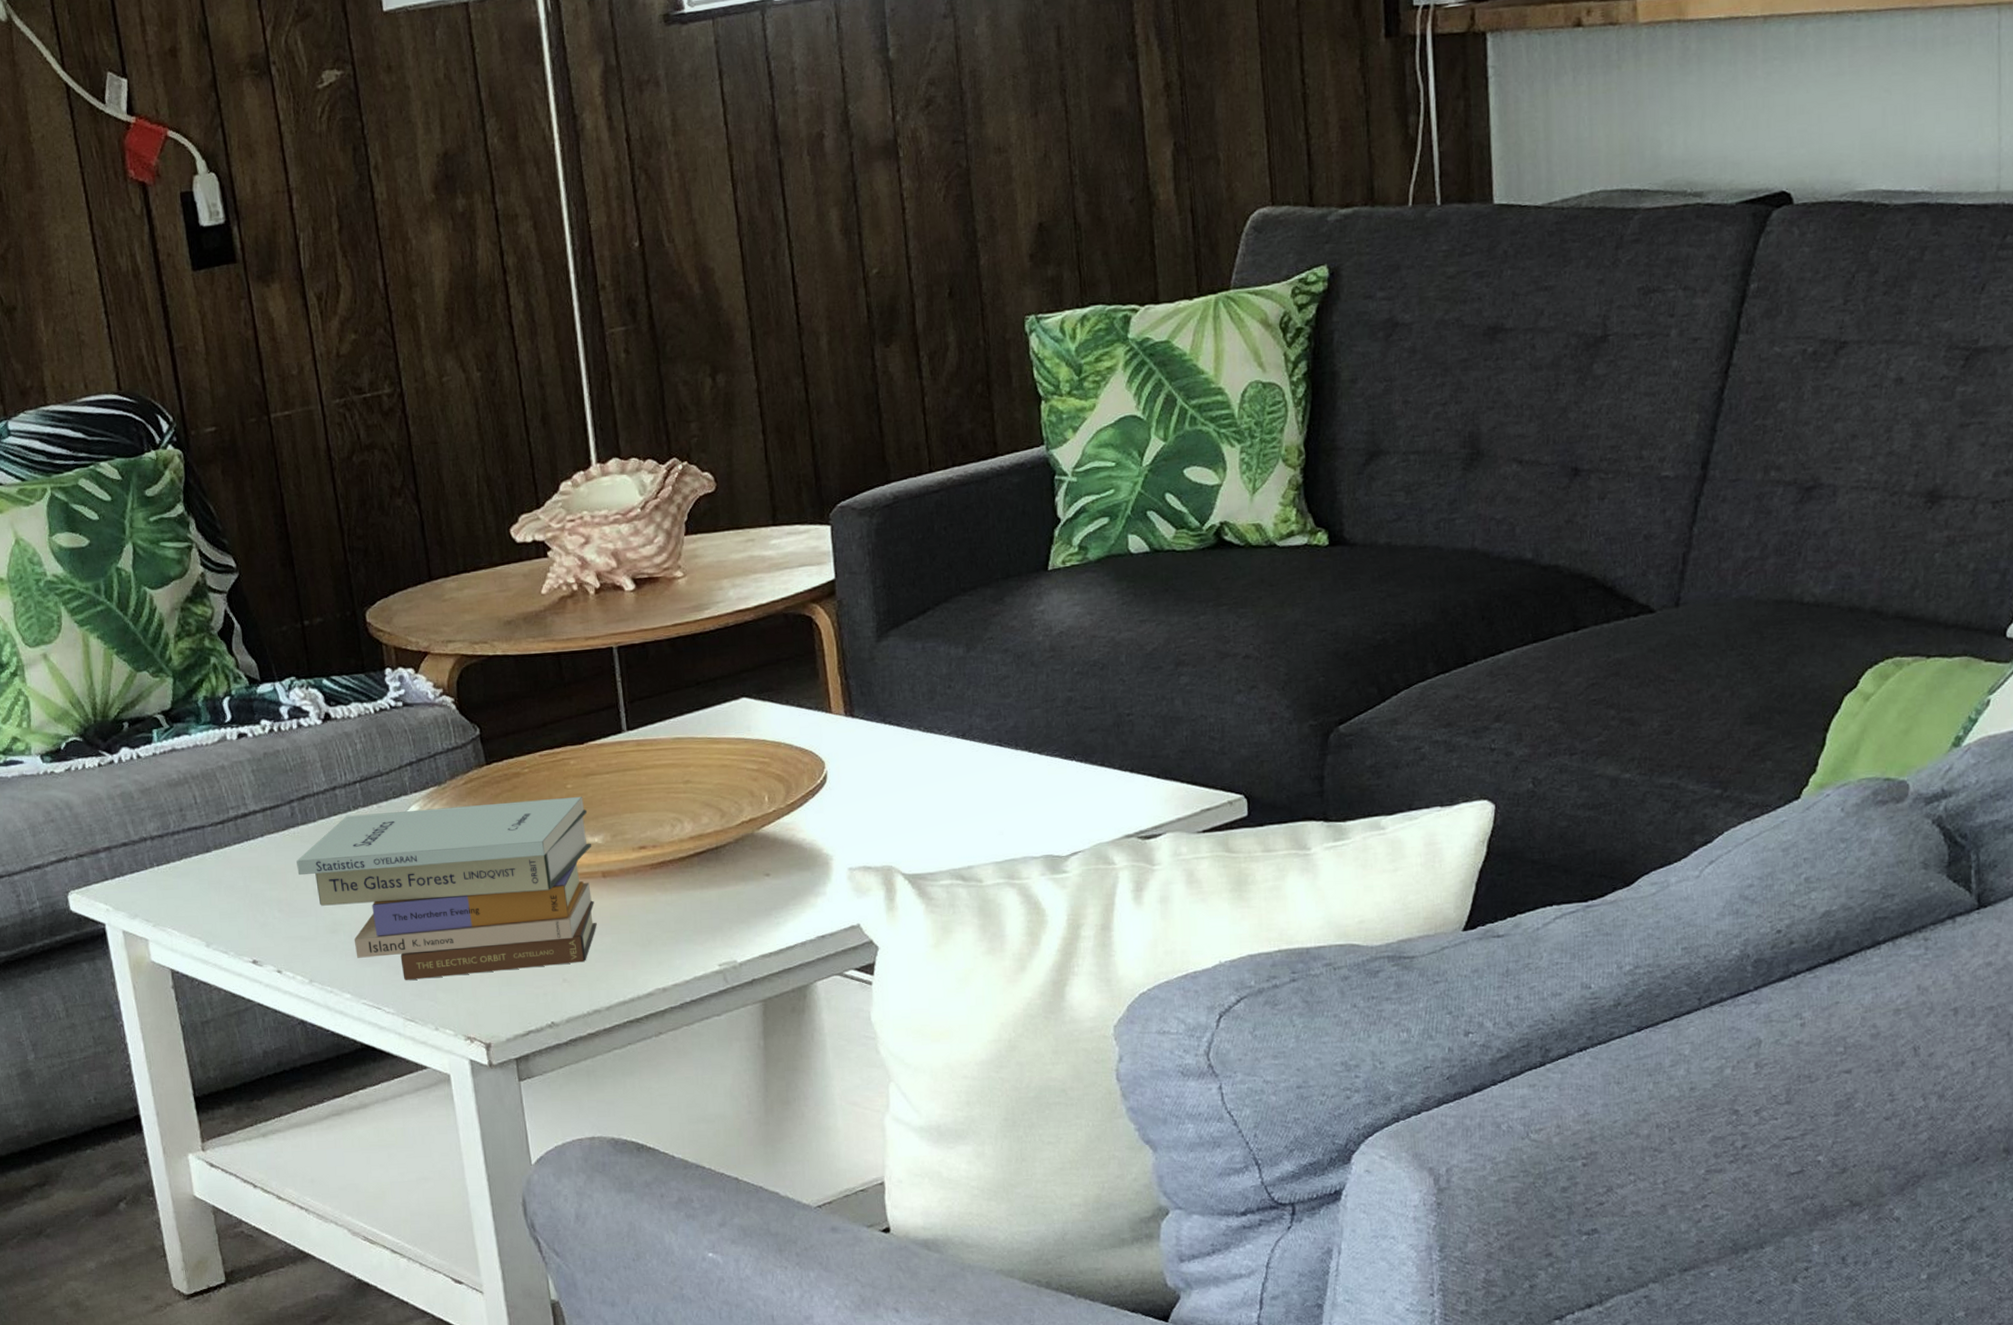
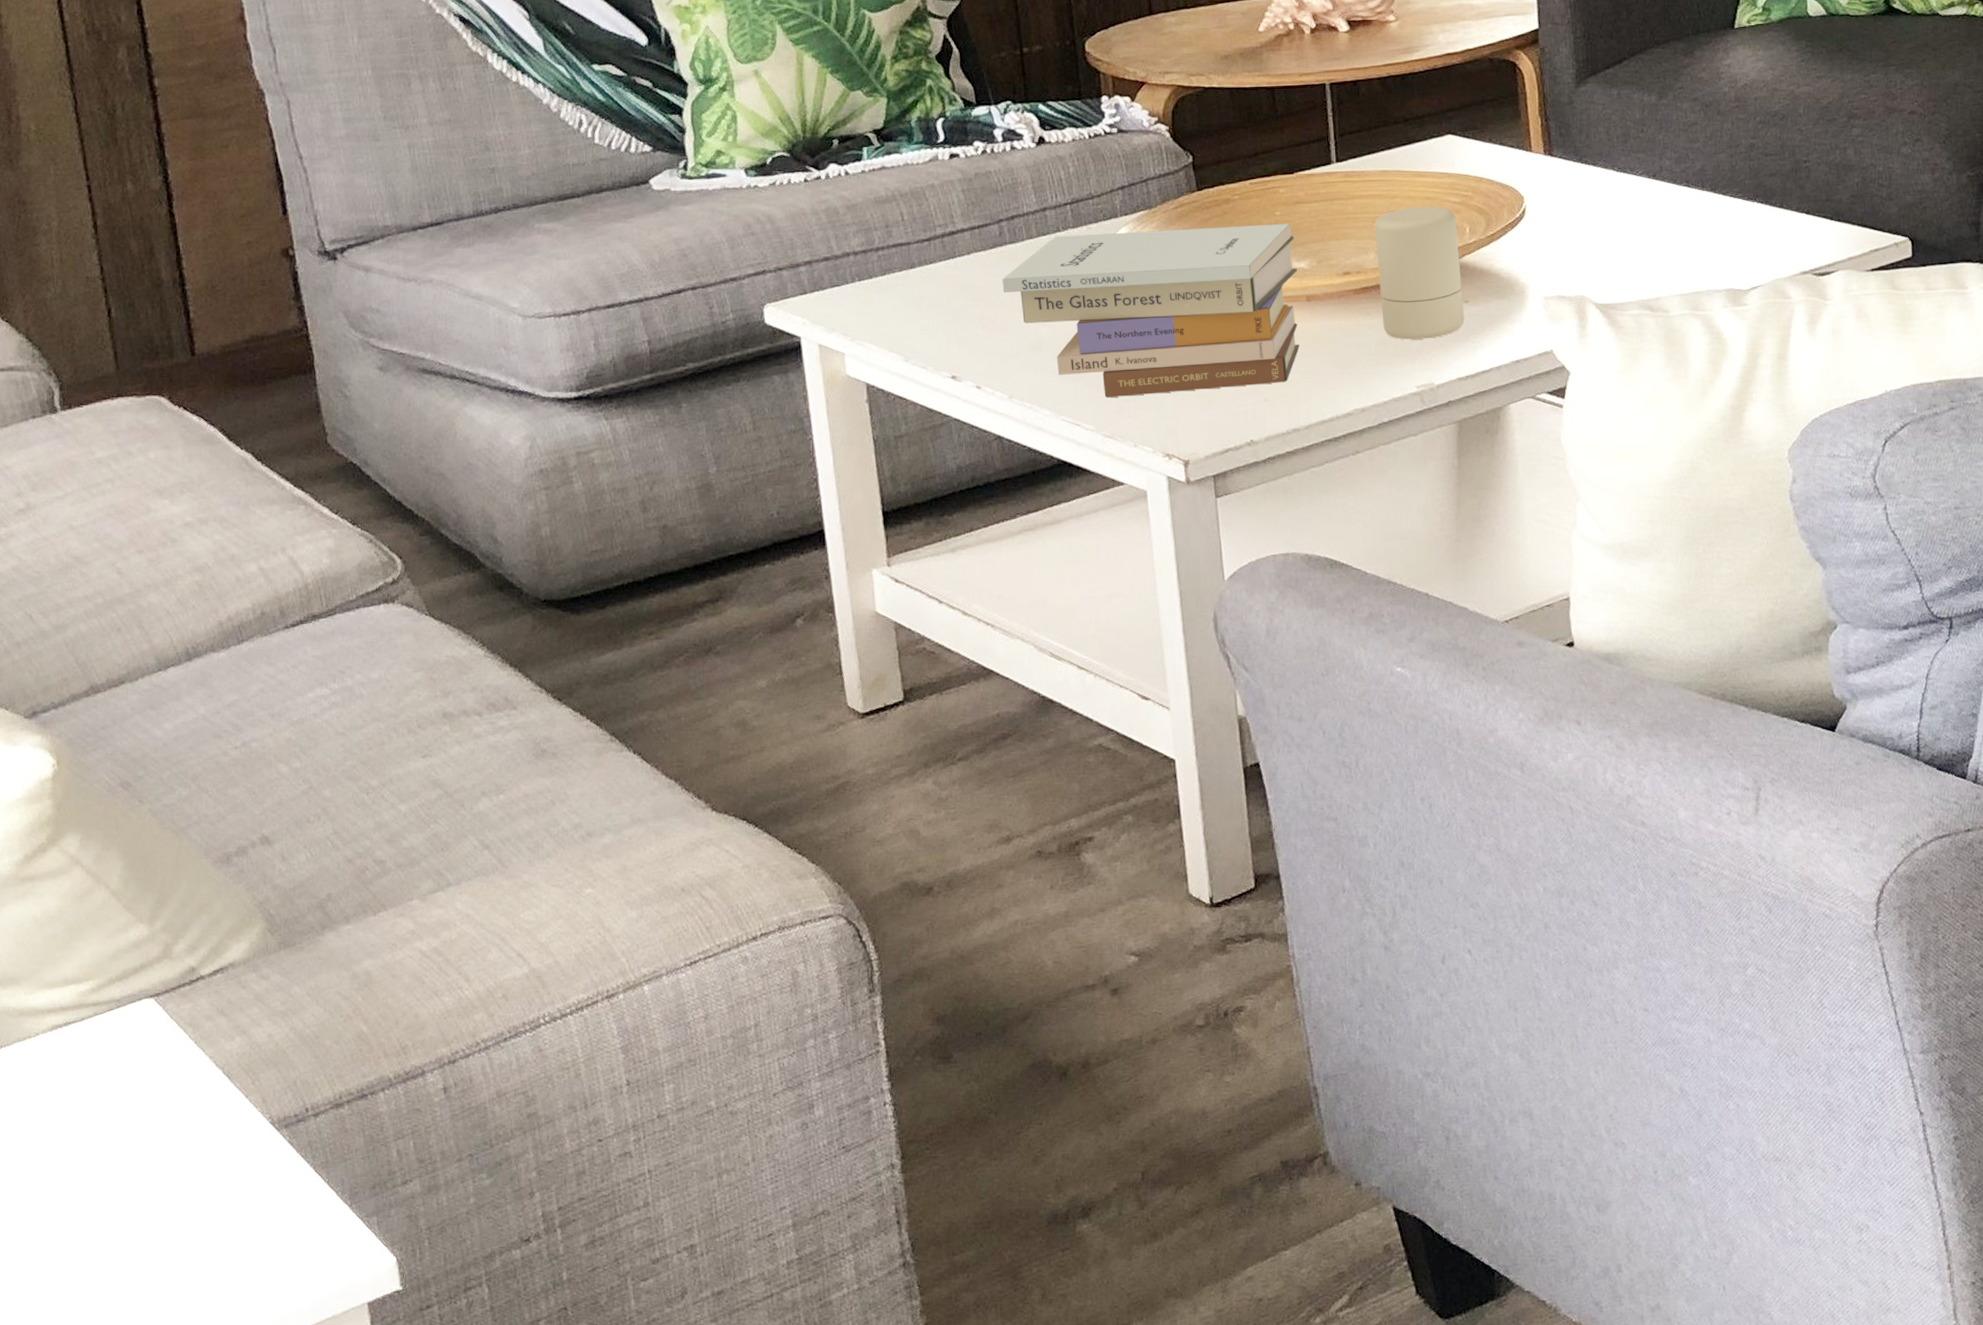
candle: none [669,774,766,916] -> present [1374,206,1465,340]

